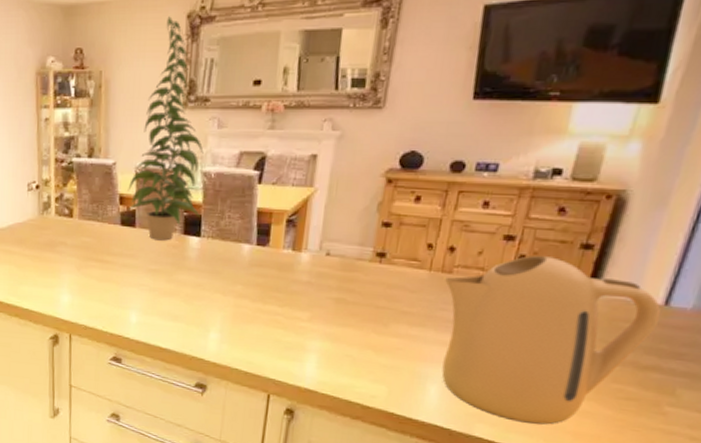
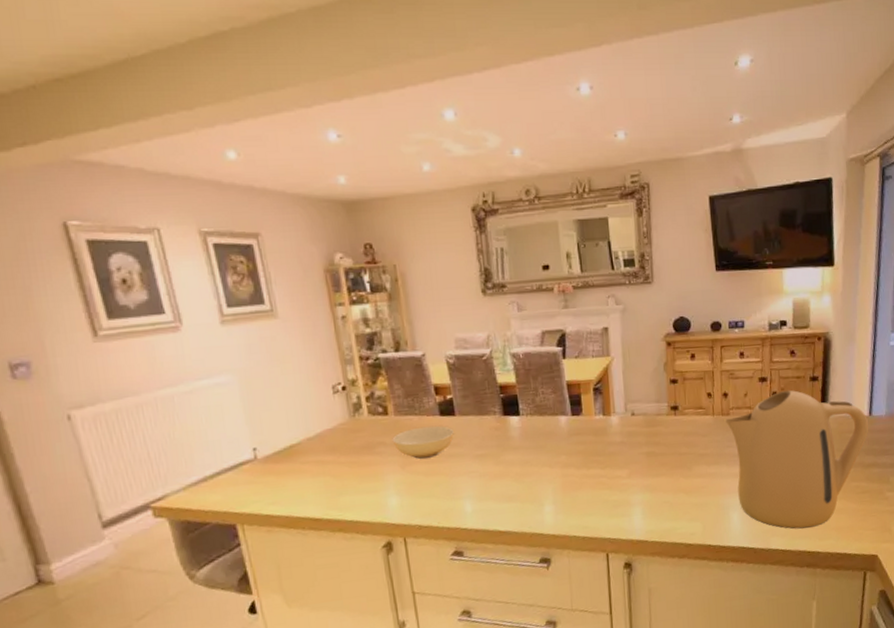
bowl: none [73,233,131,264] -> present [392,425,454,459]
plant: present [128,16,204,241] -> none [441,210,516,425]

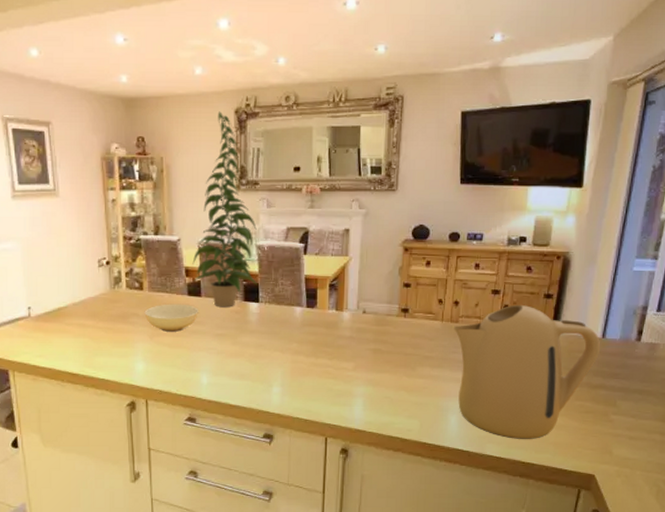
plant: none [441,210,516,425] -> present [192,111,257,307]

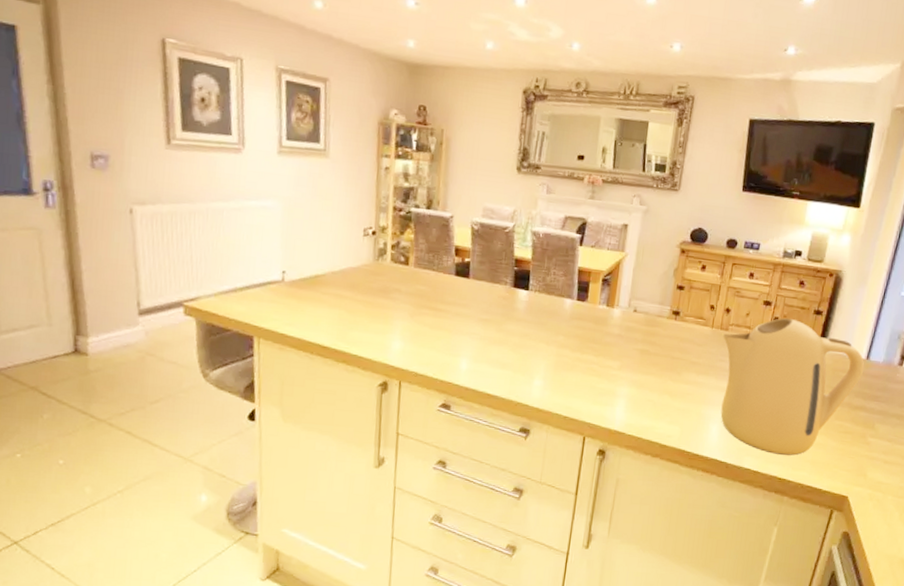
bowl: present [144,303,198,332] -> none [407,282,465,313]
plant: present [192,111,257,307] -> none [463,89,534,292]

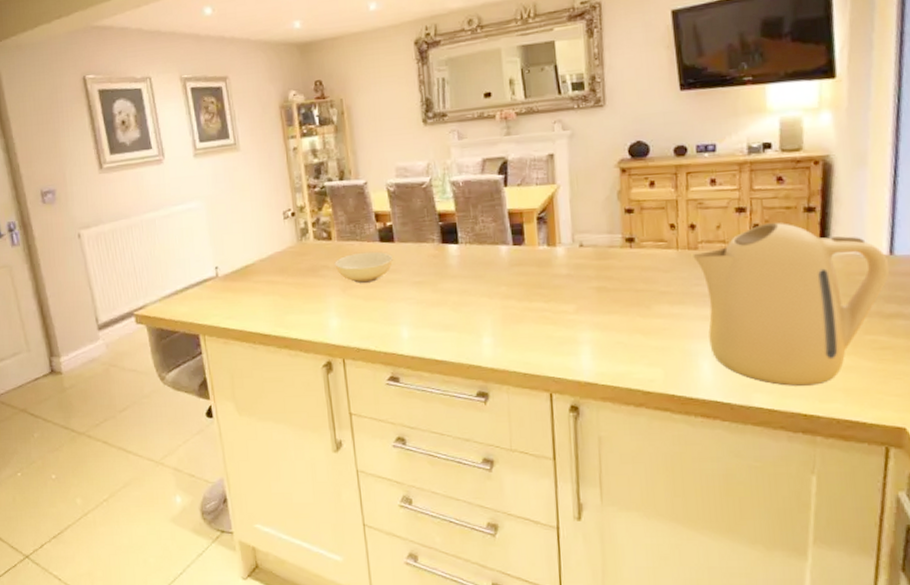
bowl: none [407,282,465,313] -> present [334,251,393,283]

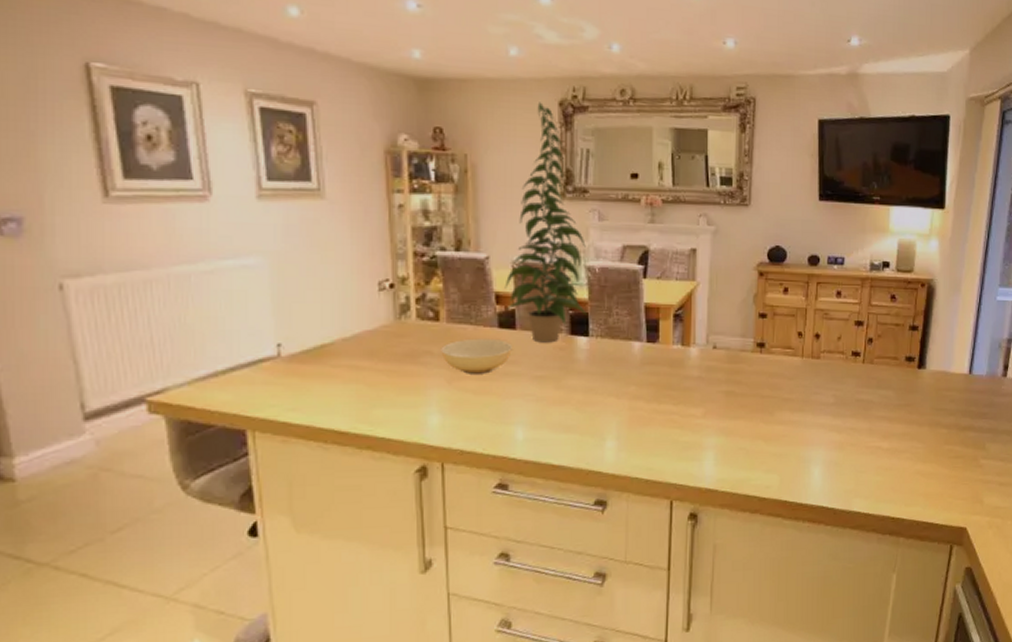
plant: none [382,44,455,252] -> present [504,102,587,343]
kettle: present [693,222,890,386] -> none [815,337,968,492]

